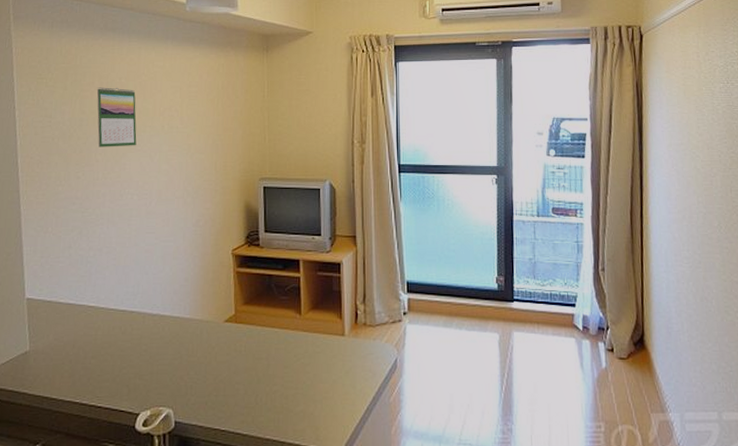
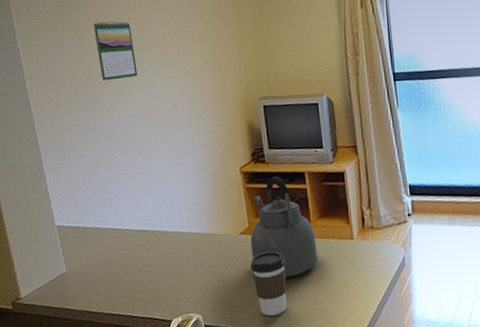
coffee cup: none [232,344,271,415] -> present [250,252,287,316]
kettle: none [235,261,306,373] -> present [250,176,319,277]

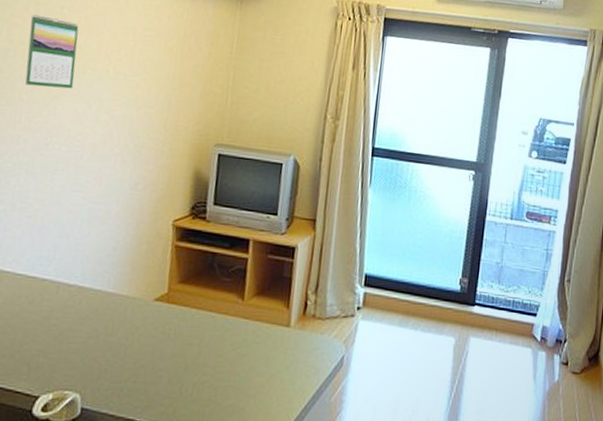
kettle: present [250,176,319,277] -> none [163,237,247,362]
coffee cup: present [250,252,287,316] -> none [157,327,204,407]

